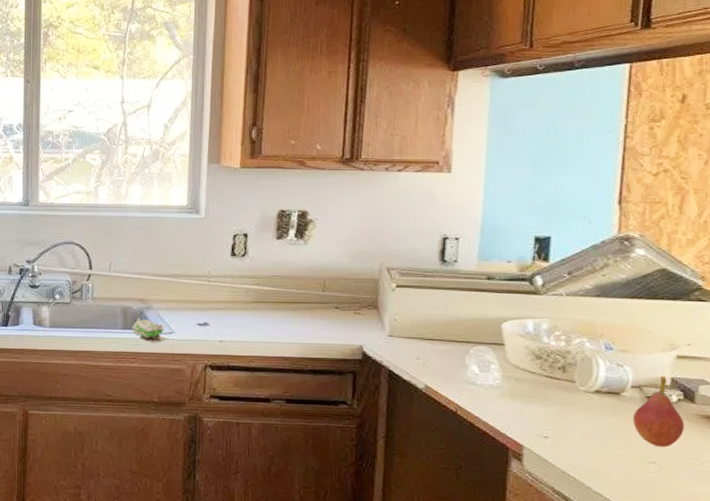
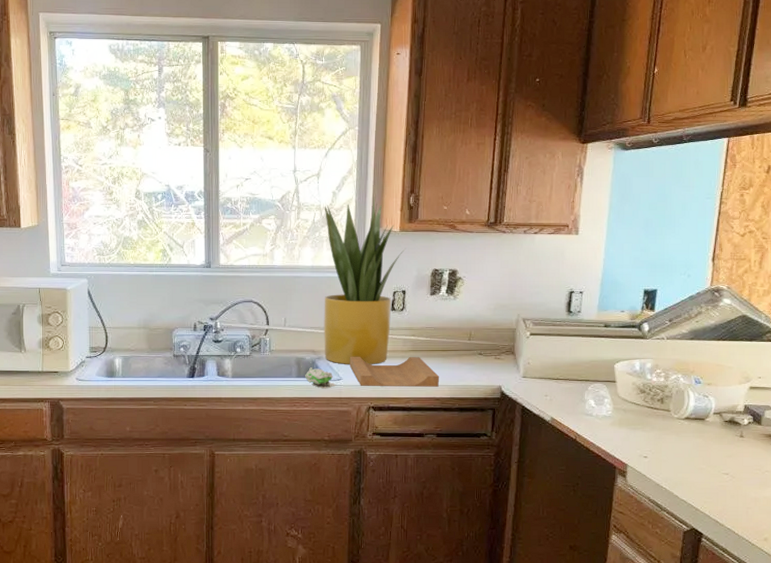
planter: none [153,131,247,317] -> present [324,197,405,364]
cutting board: none [183,306,289,345] -> present [349,356,440,387]
fruit: present [632,375,685,448] -> none [713,403,753,461]

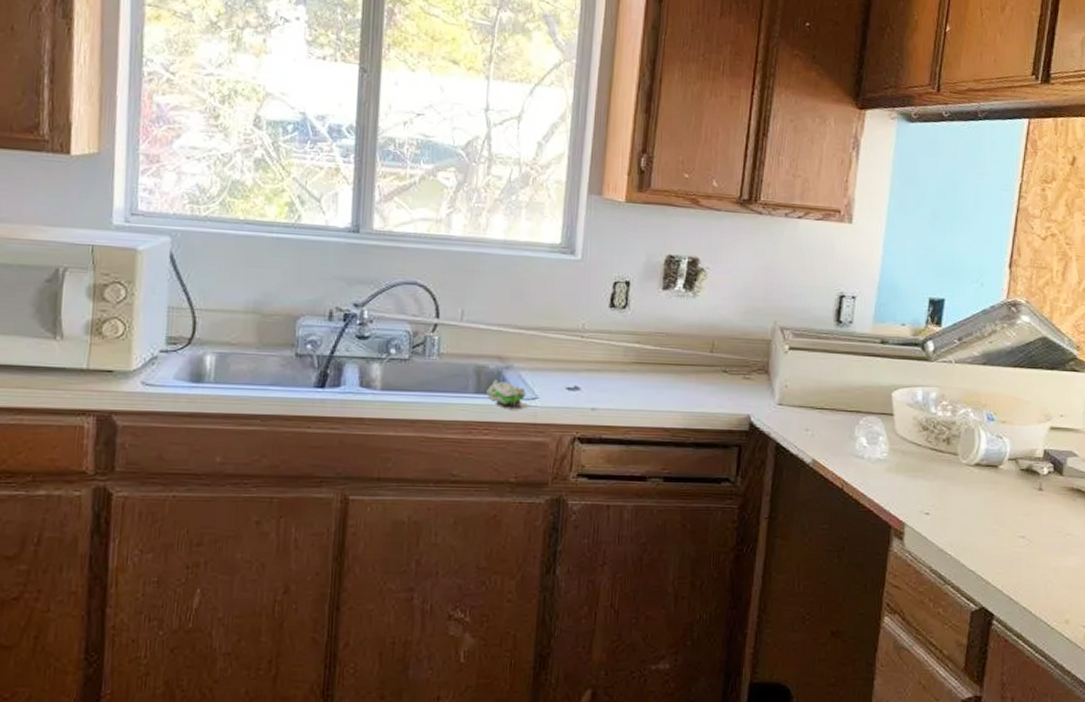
planter: present [324,197,405,364] -> none [515,154,632,380]
cutting board: present [349,356,440,387] -> none [549,367,671,414]

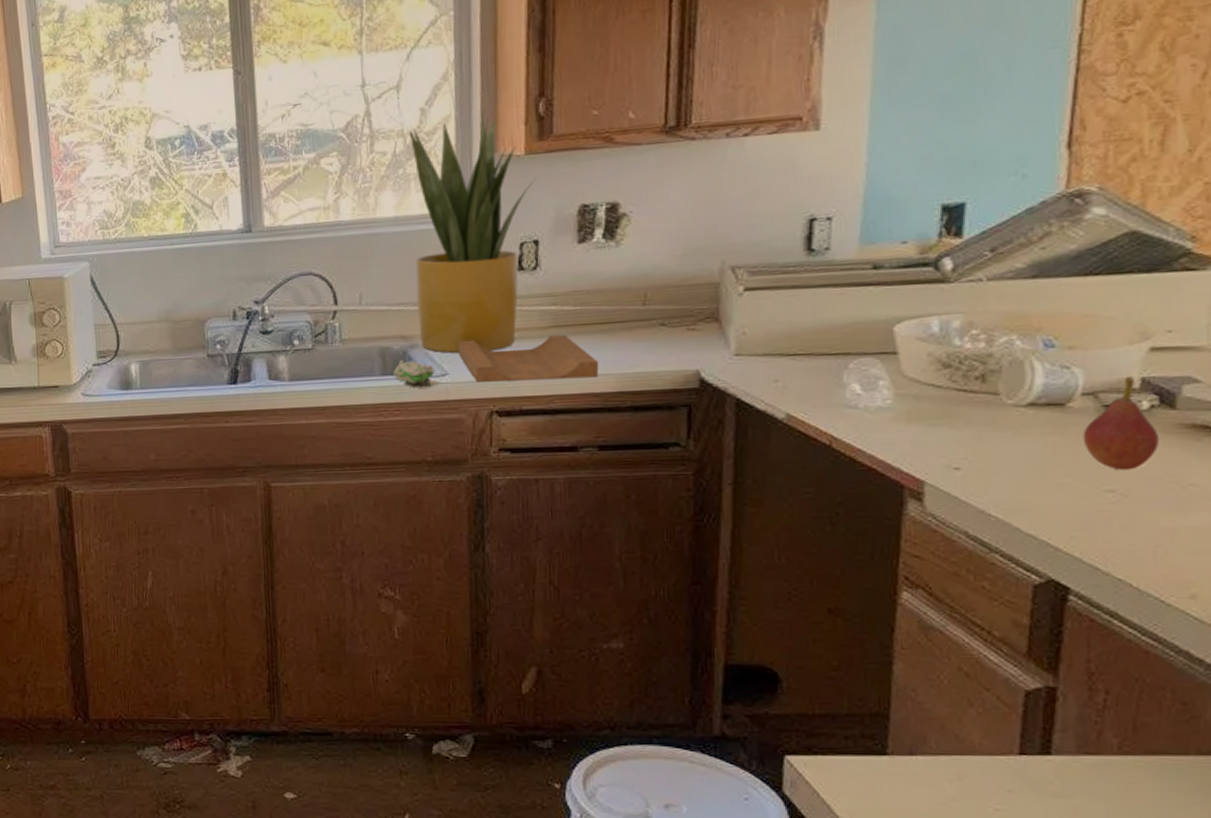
planter: none [515,154,632,380] -> present [409,110,535,353]
cutting board: none [549,367,671,414] -> present [458,335,599,383]
fruit: none [1007,447,1053,521] -> present [1082,375,1160,471]

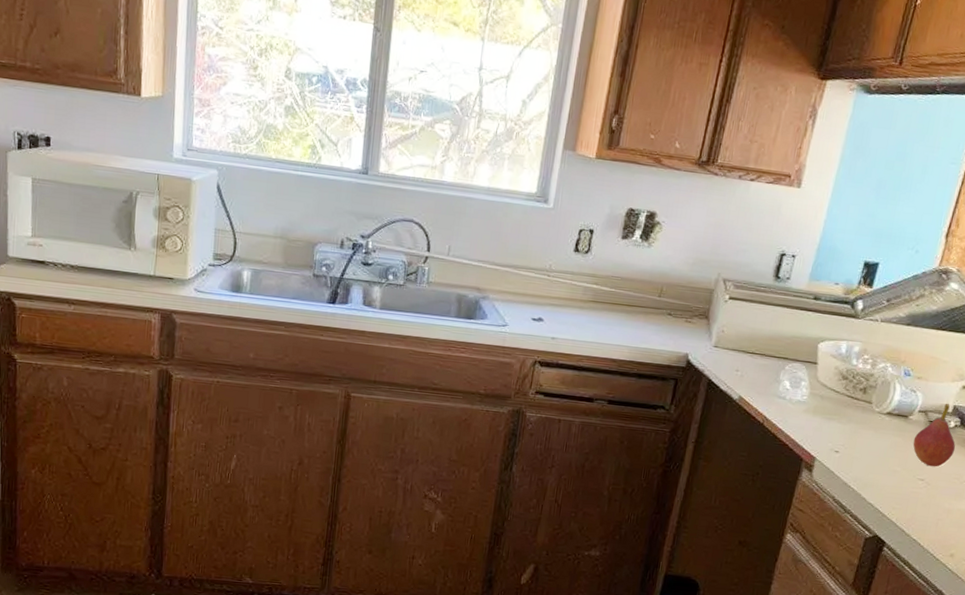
sponge: present [393,360,441,390] -> none [465,307,501,335]
planter: present [409,110,535,353] -> none [491,113,600,313]
cutting board: present [458,335,599,383] -> none [518,300,620,347]

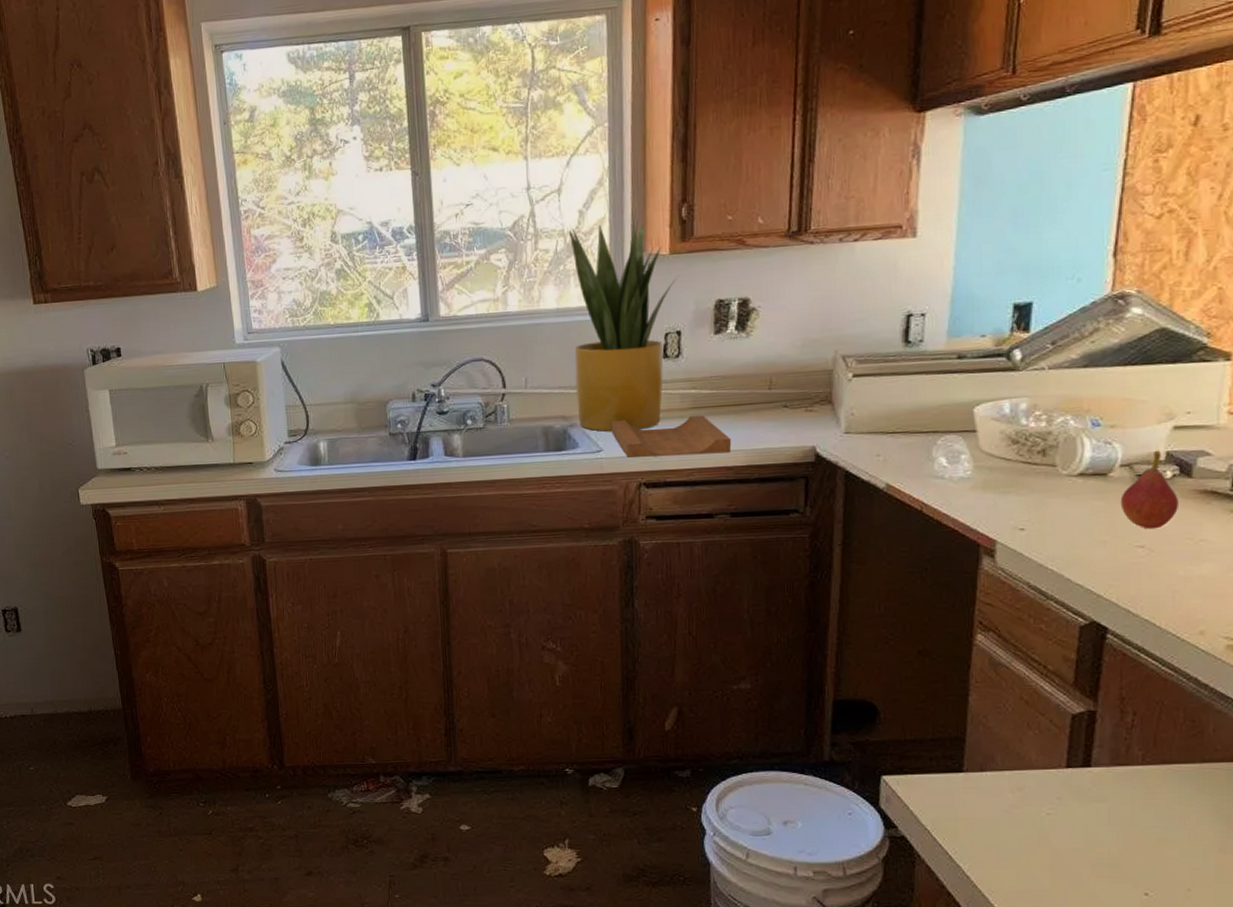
planter: none [491,113,600,313] -> present [568,213,678,432]
cutting board: none [518,300,620,347] -> present [611,416,732,459]

